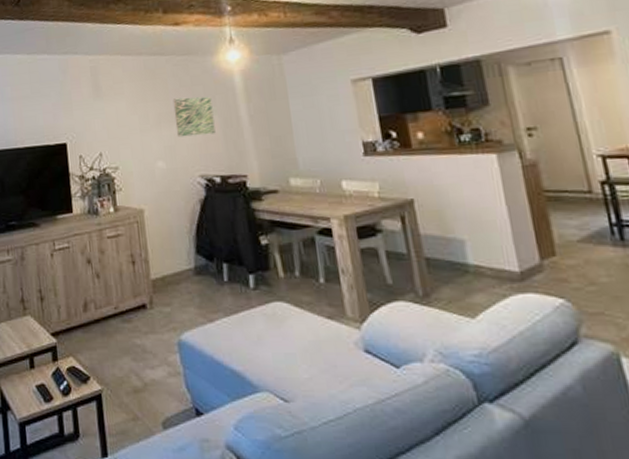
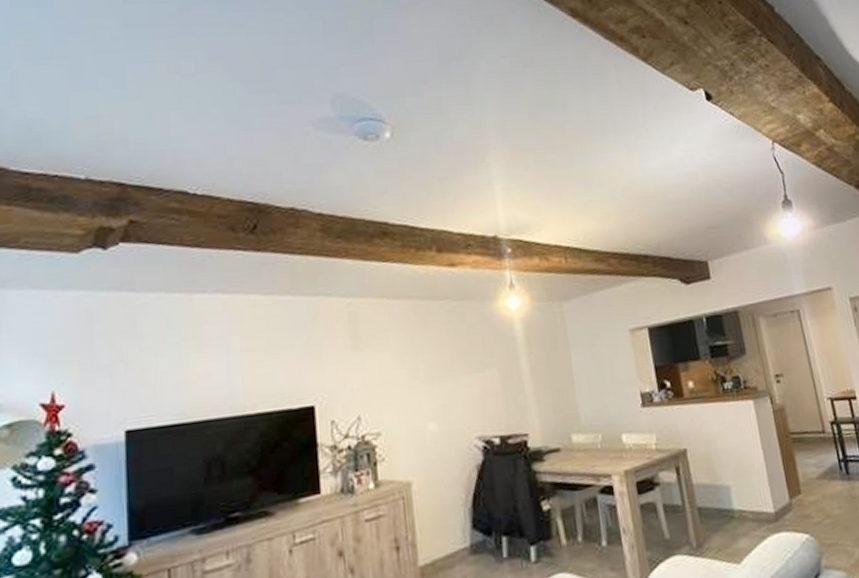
wall art: present [173,96,216,138] -> none [447,347,495,394]

